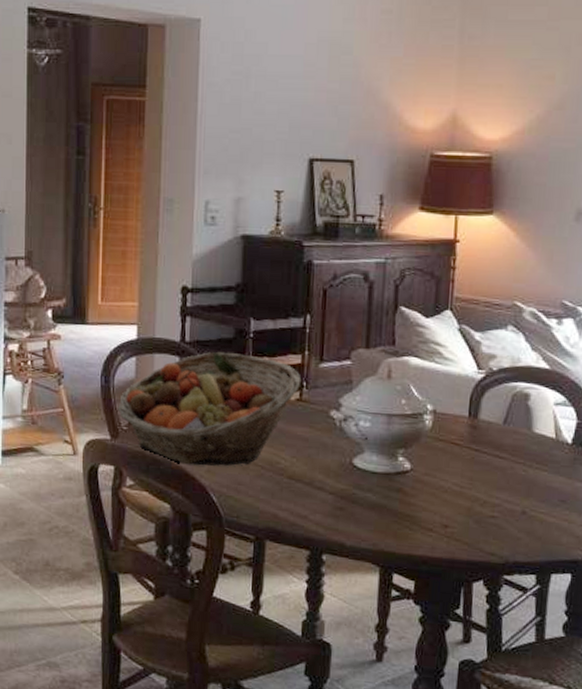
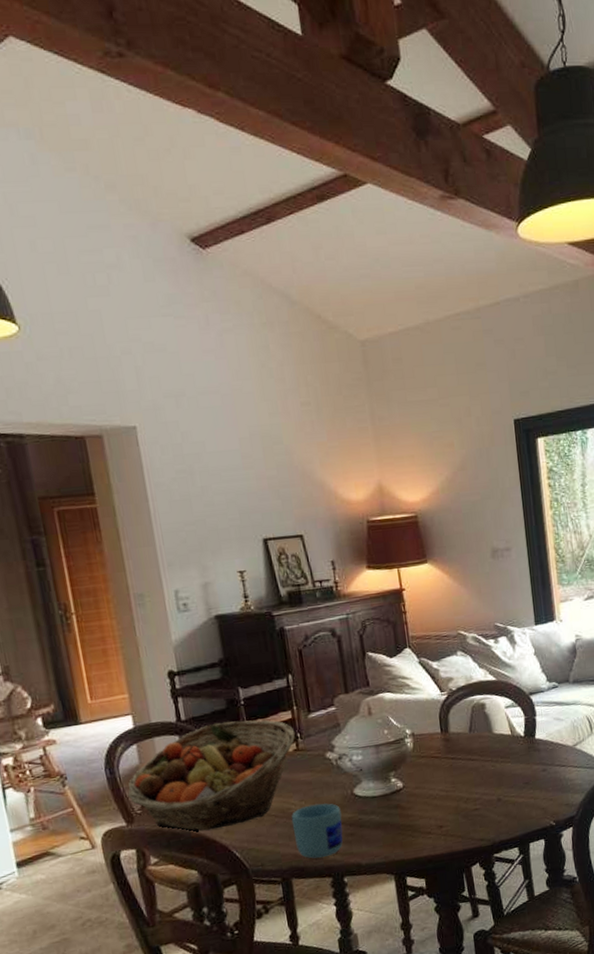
mug: none [277,464,334,527] -> present [291,803,344,859]

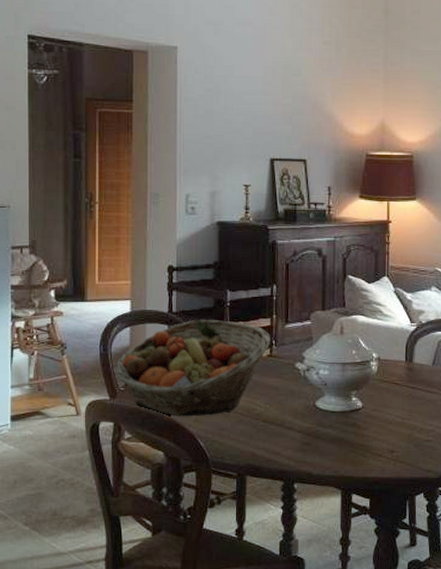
mug: present [291,803,344,859] -> none [255,409,301,461]

